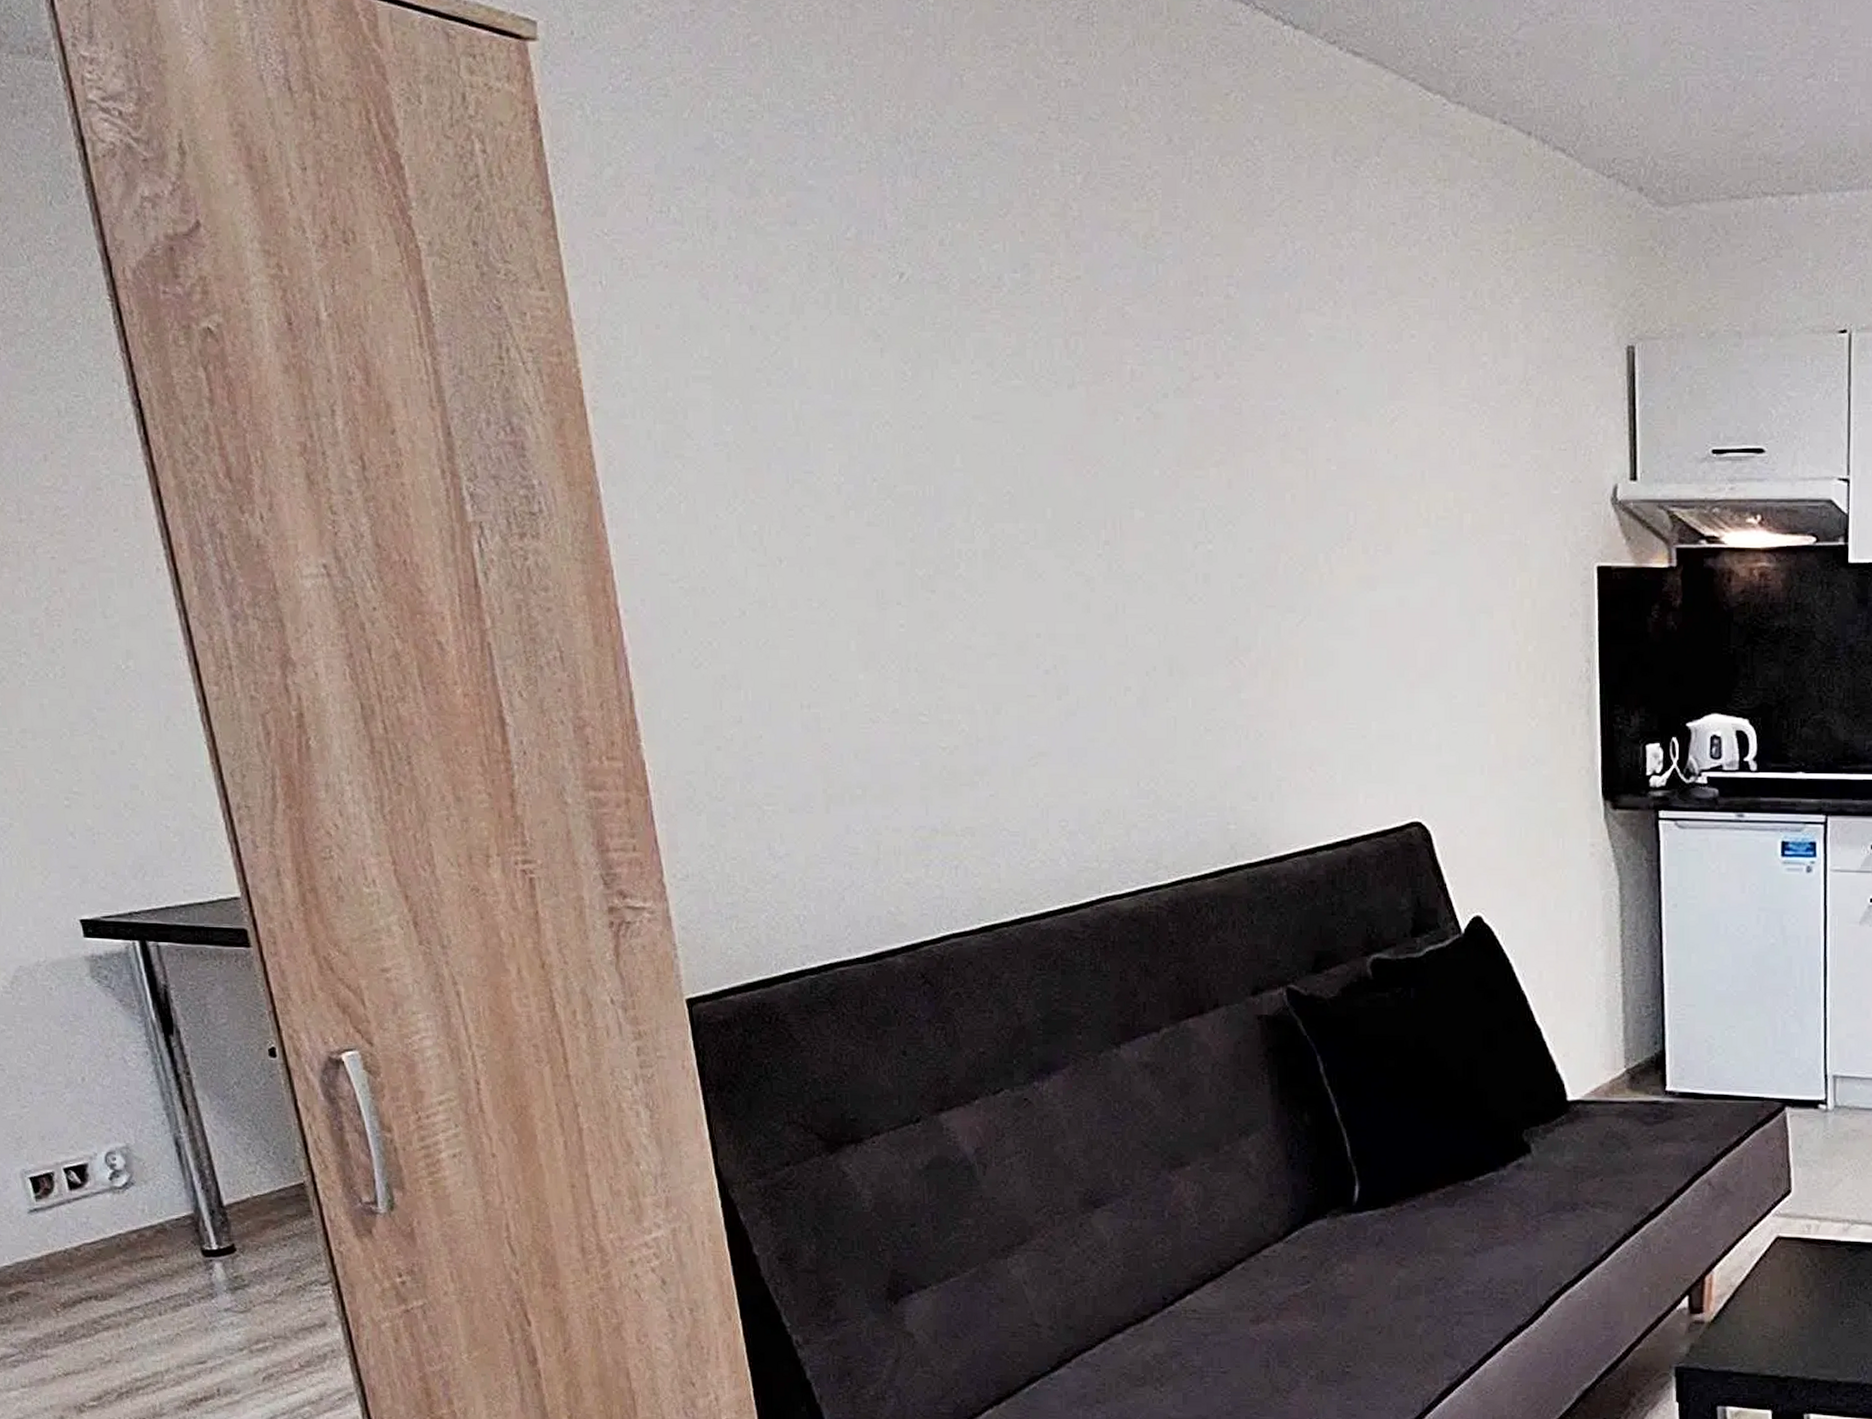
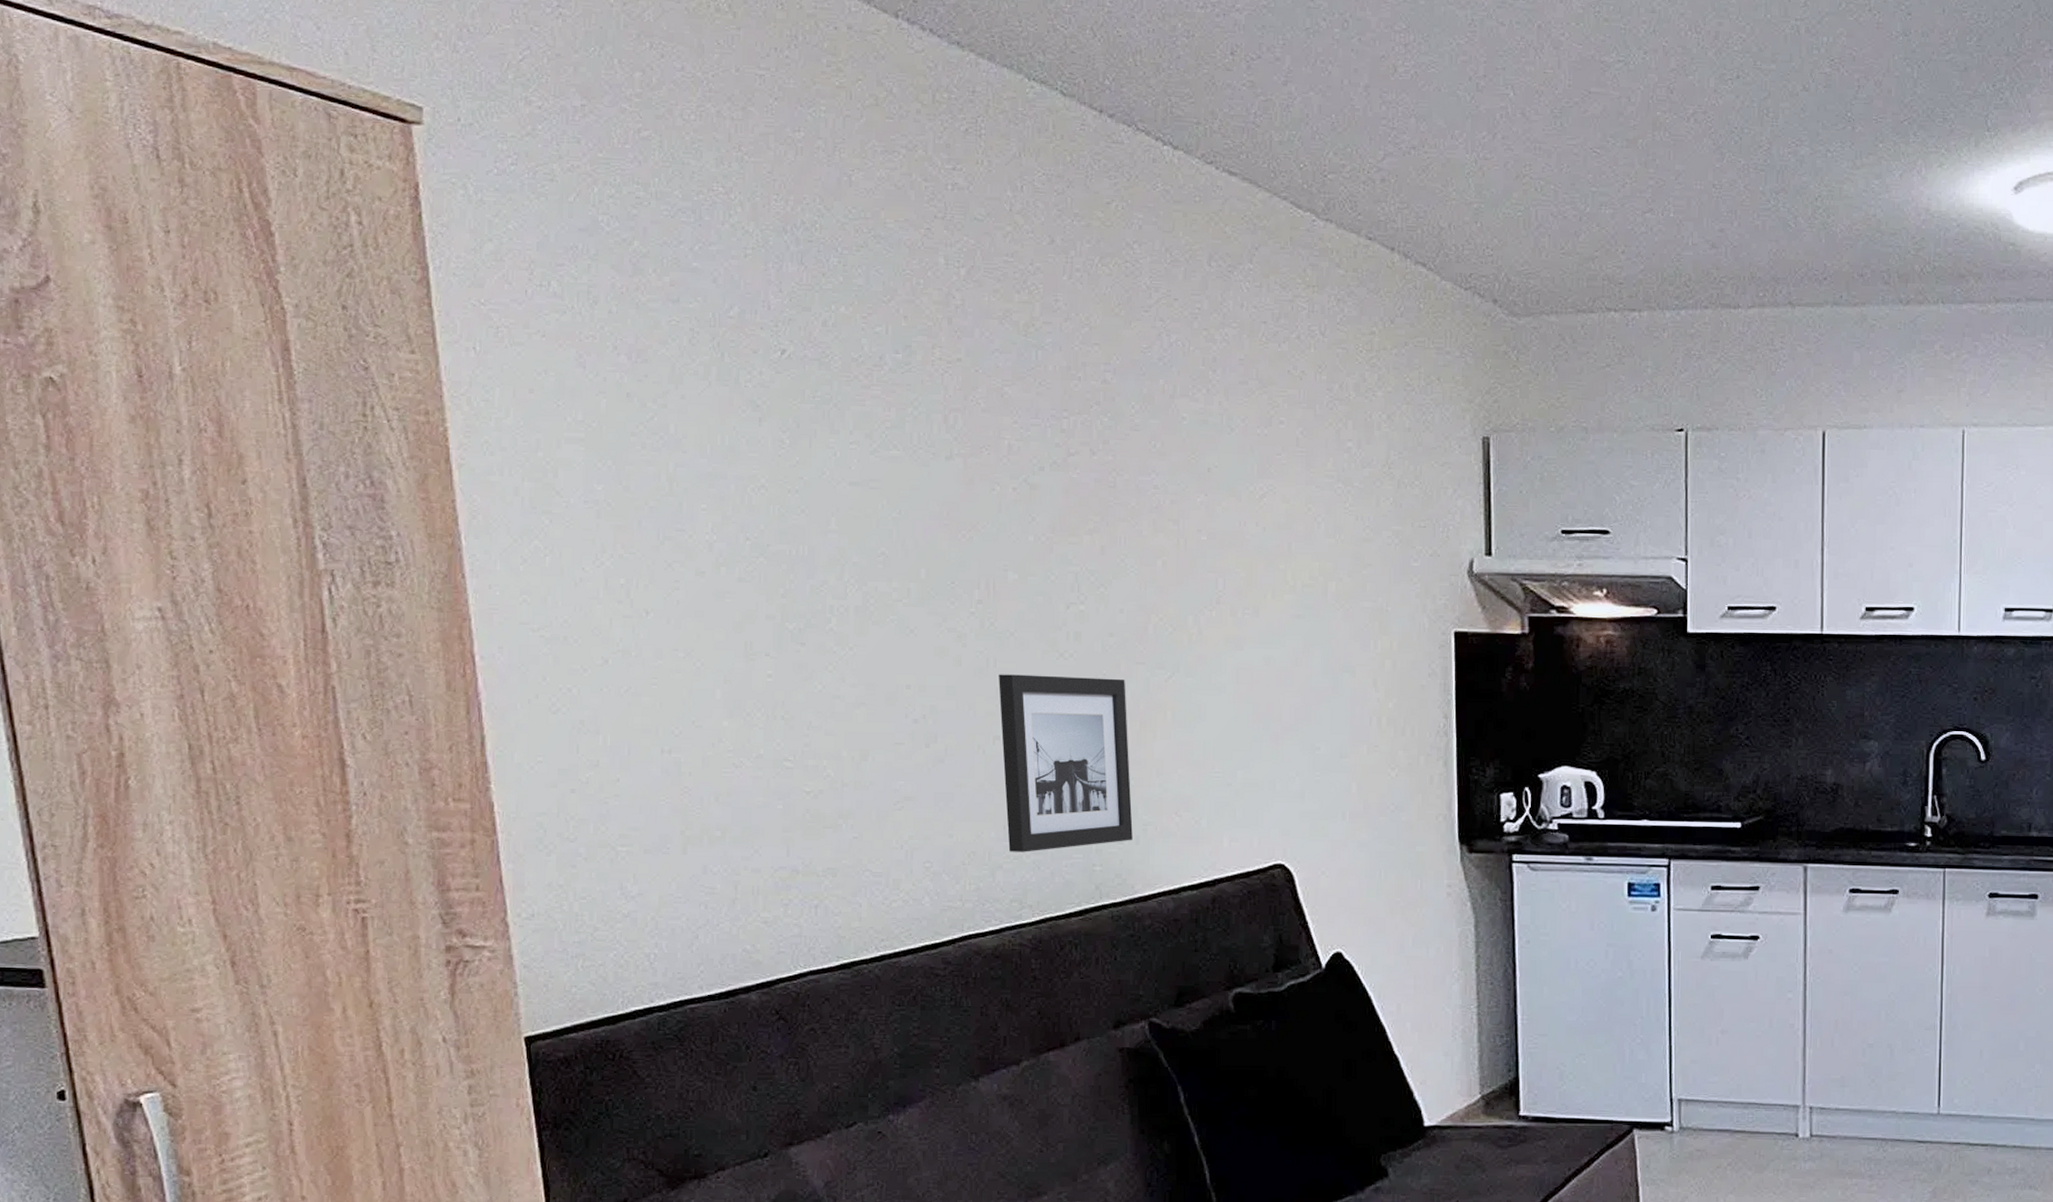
wall art: none [1128,620,1267,810] -> present [998,674,1133,852]

